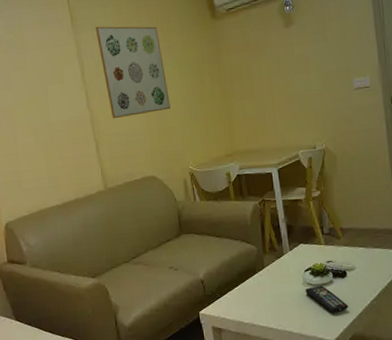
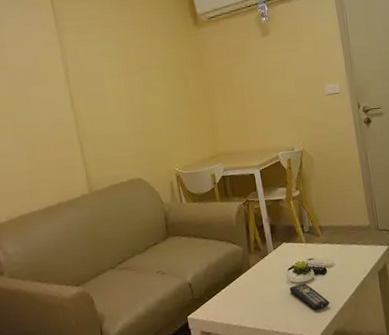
wall art: present [96,26,171,119] -> none [80,28,156,121]

